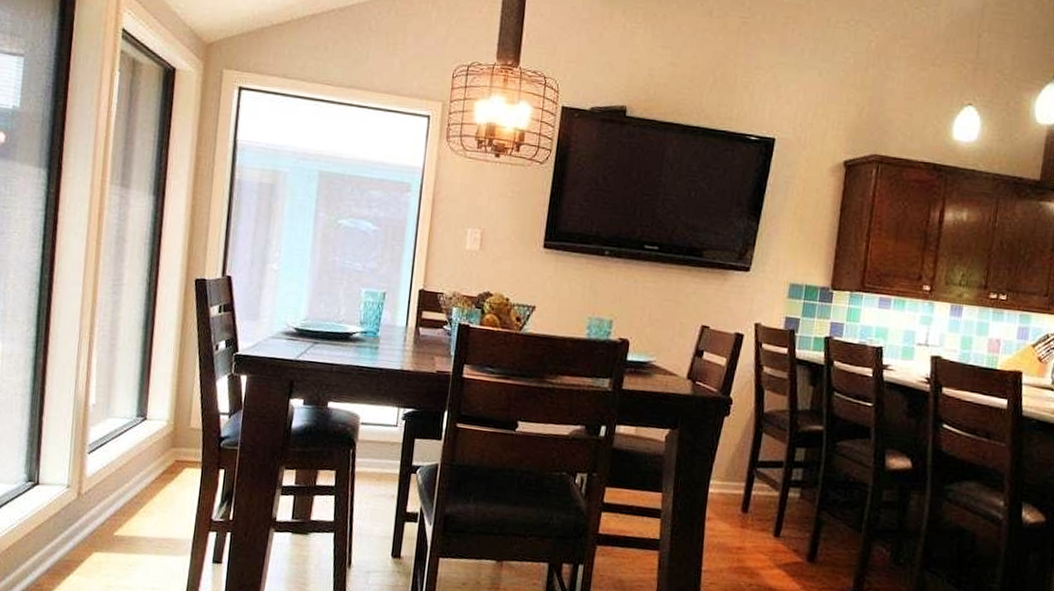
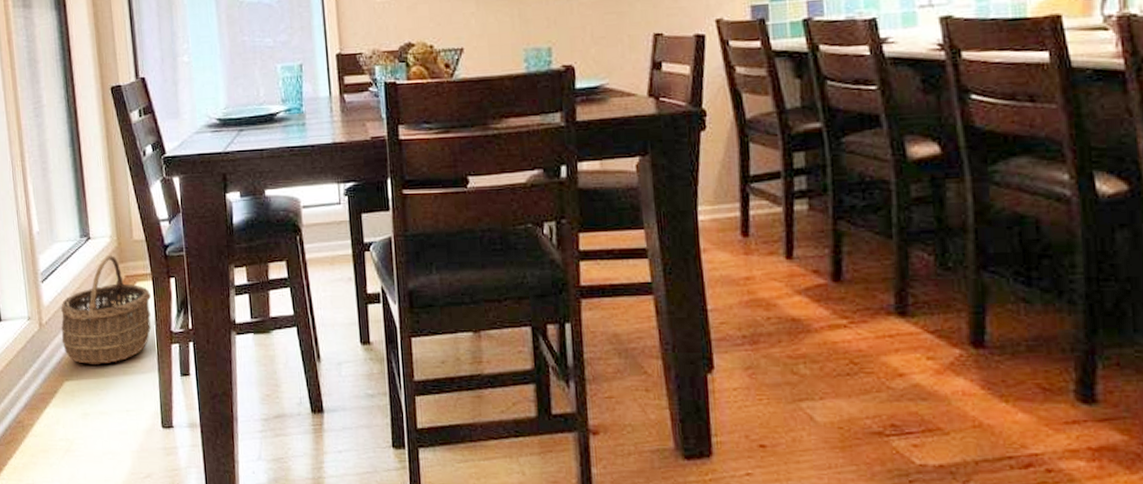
wicker basket: none [98,438,198,541] -> present [60,255,152,364]

